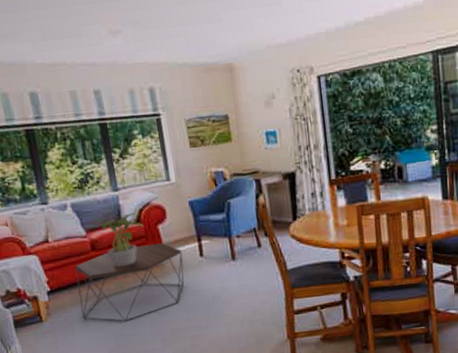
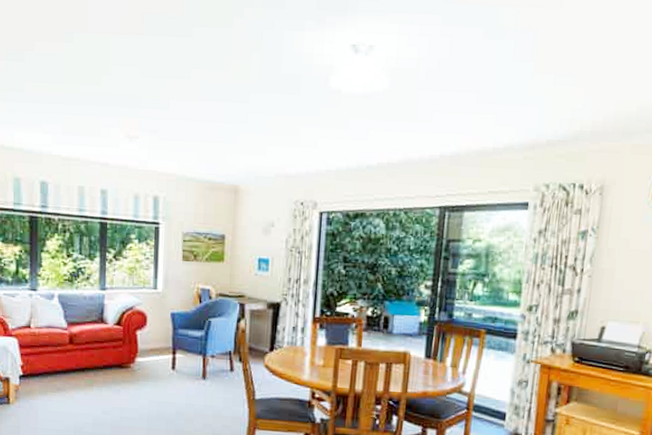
coffee table: present [75,242,185,322] -> none [47,347,155,420]
potted plant: present [89,212,145,267] -> none [72,314,124,365]

